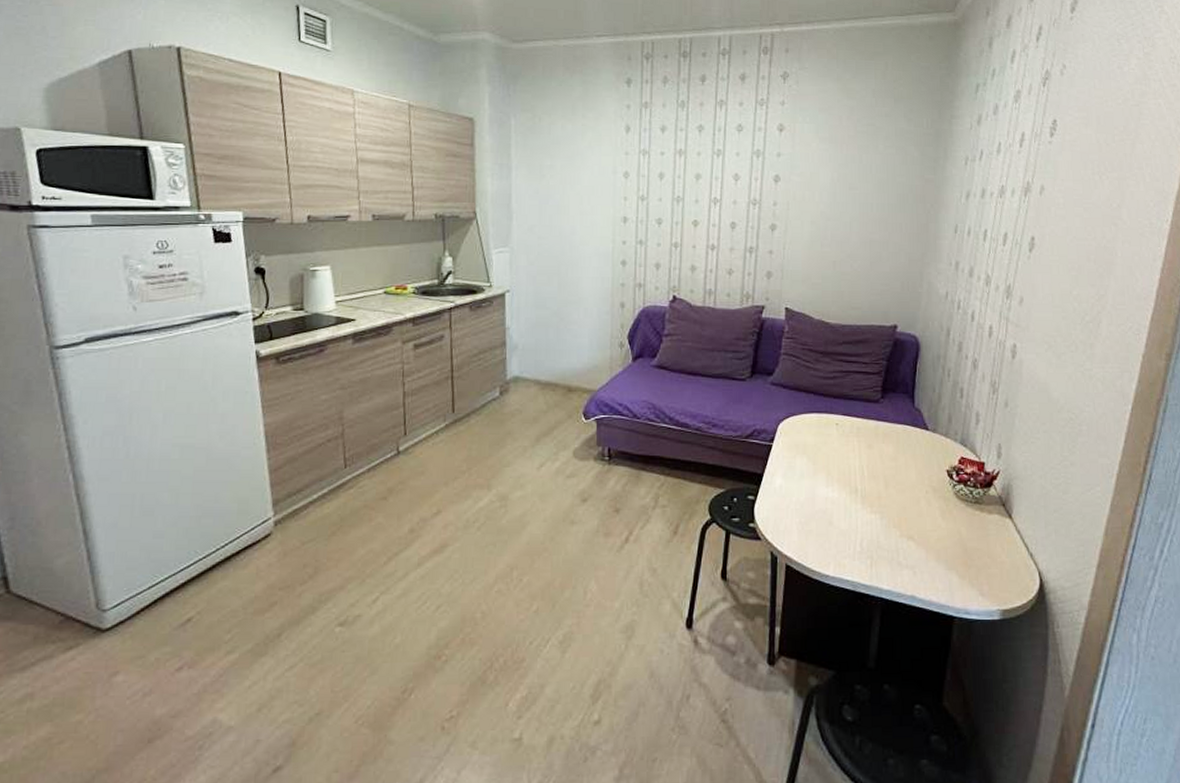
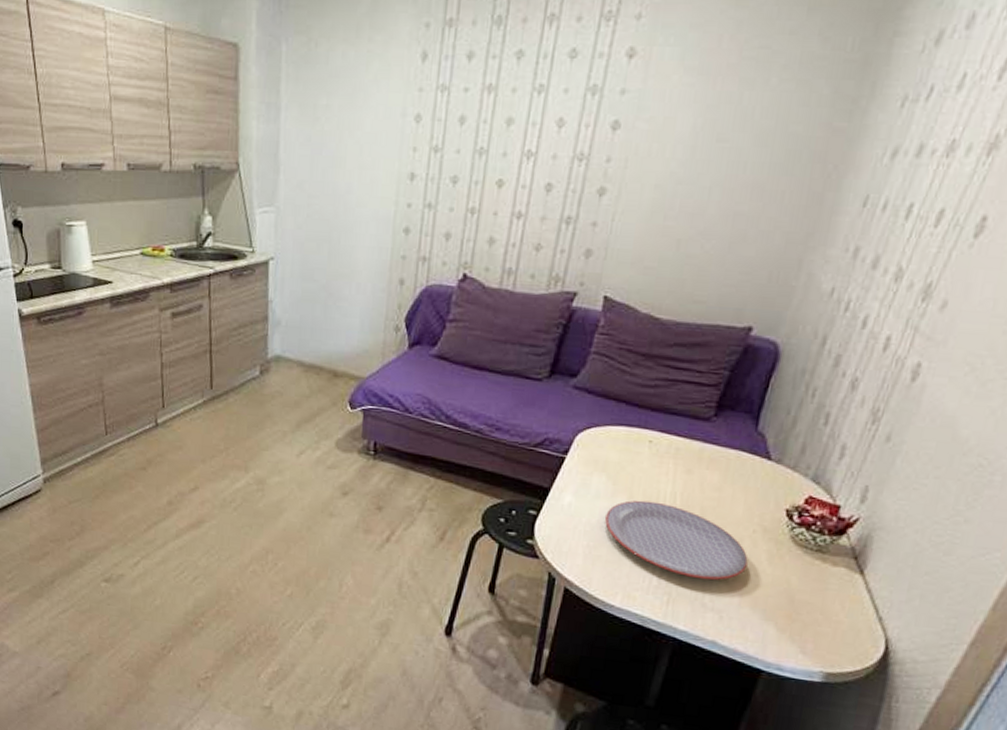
plate: none [810,476,927,540] -> present [604,500,748,580]

